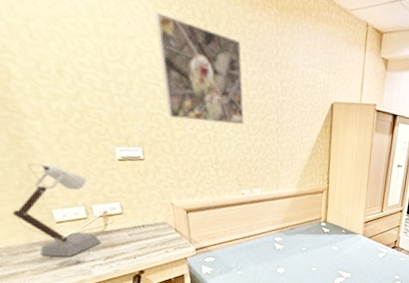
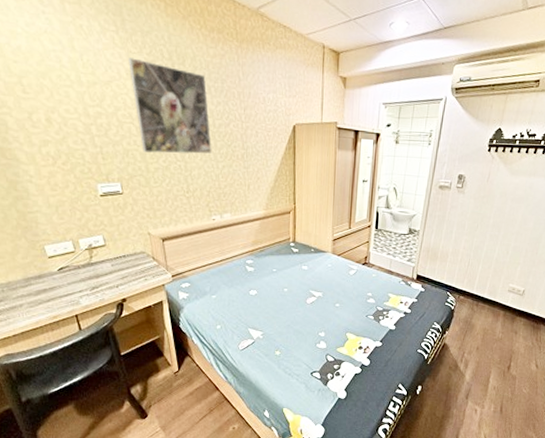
desk lamp: present [11,163,101,266] -> none [10,204,87,298]

